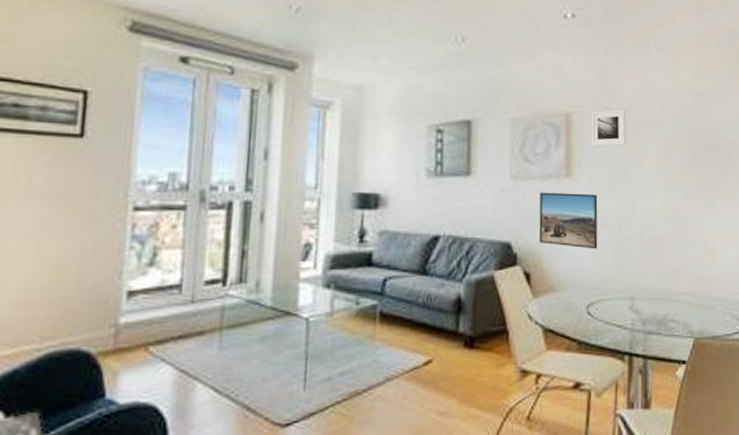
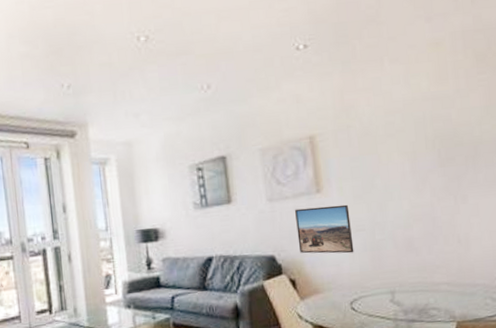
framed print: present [590,109,627,147] -> none [333,124,370,163]

